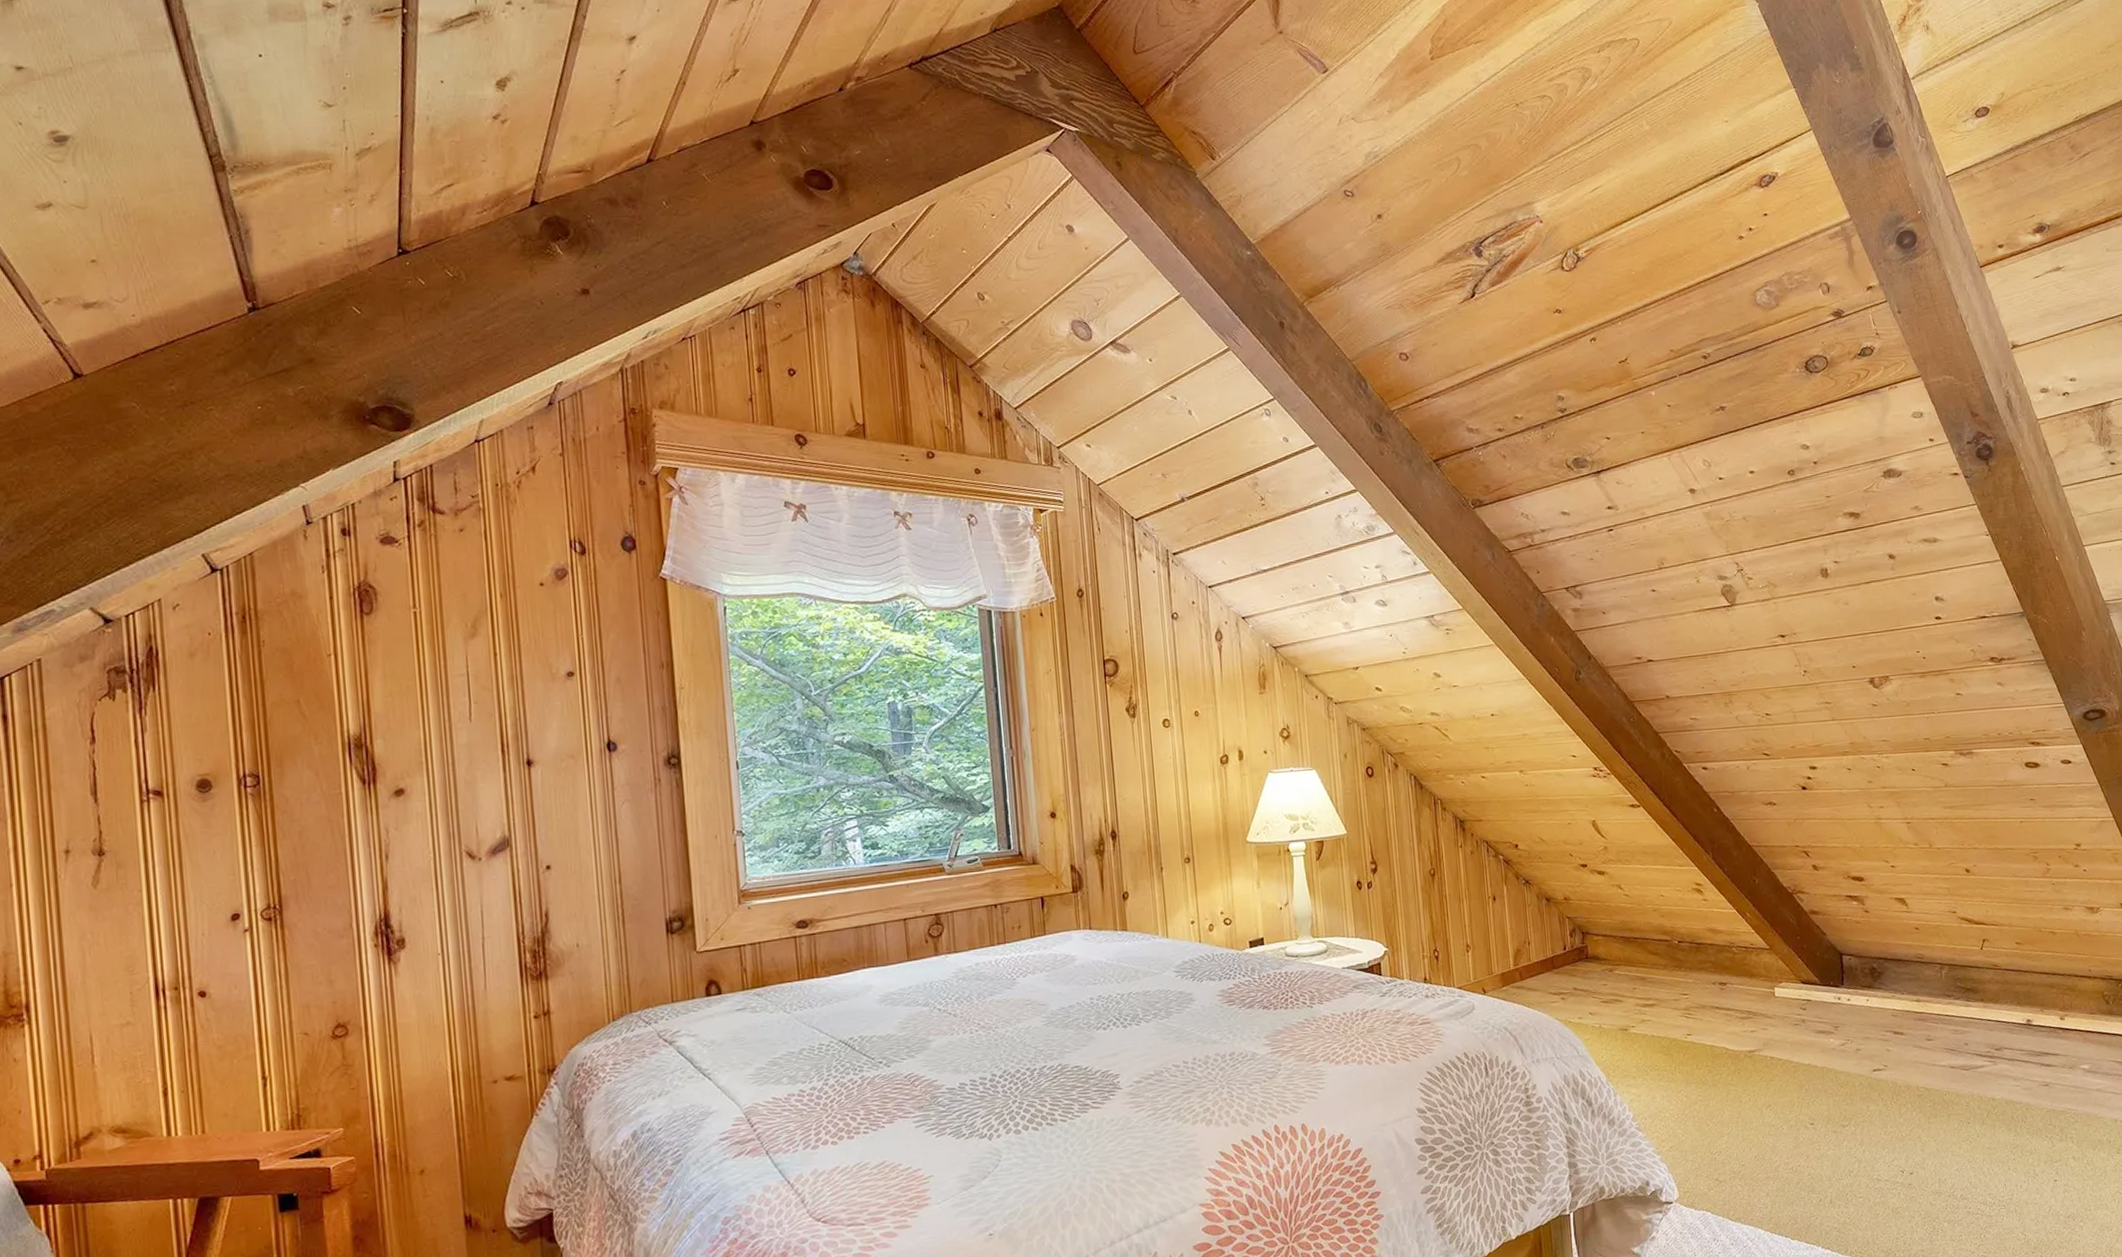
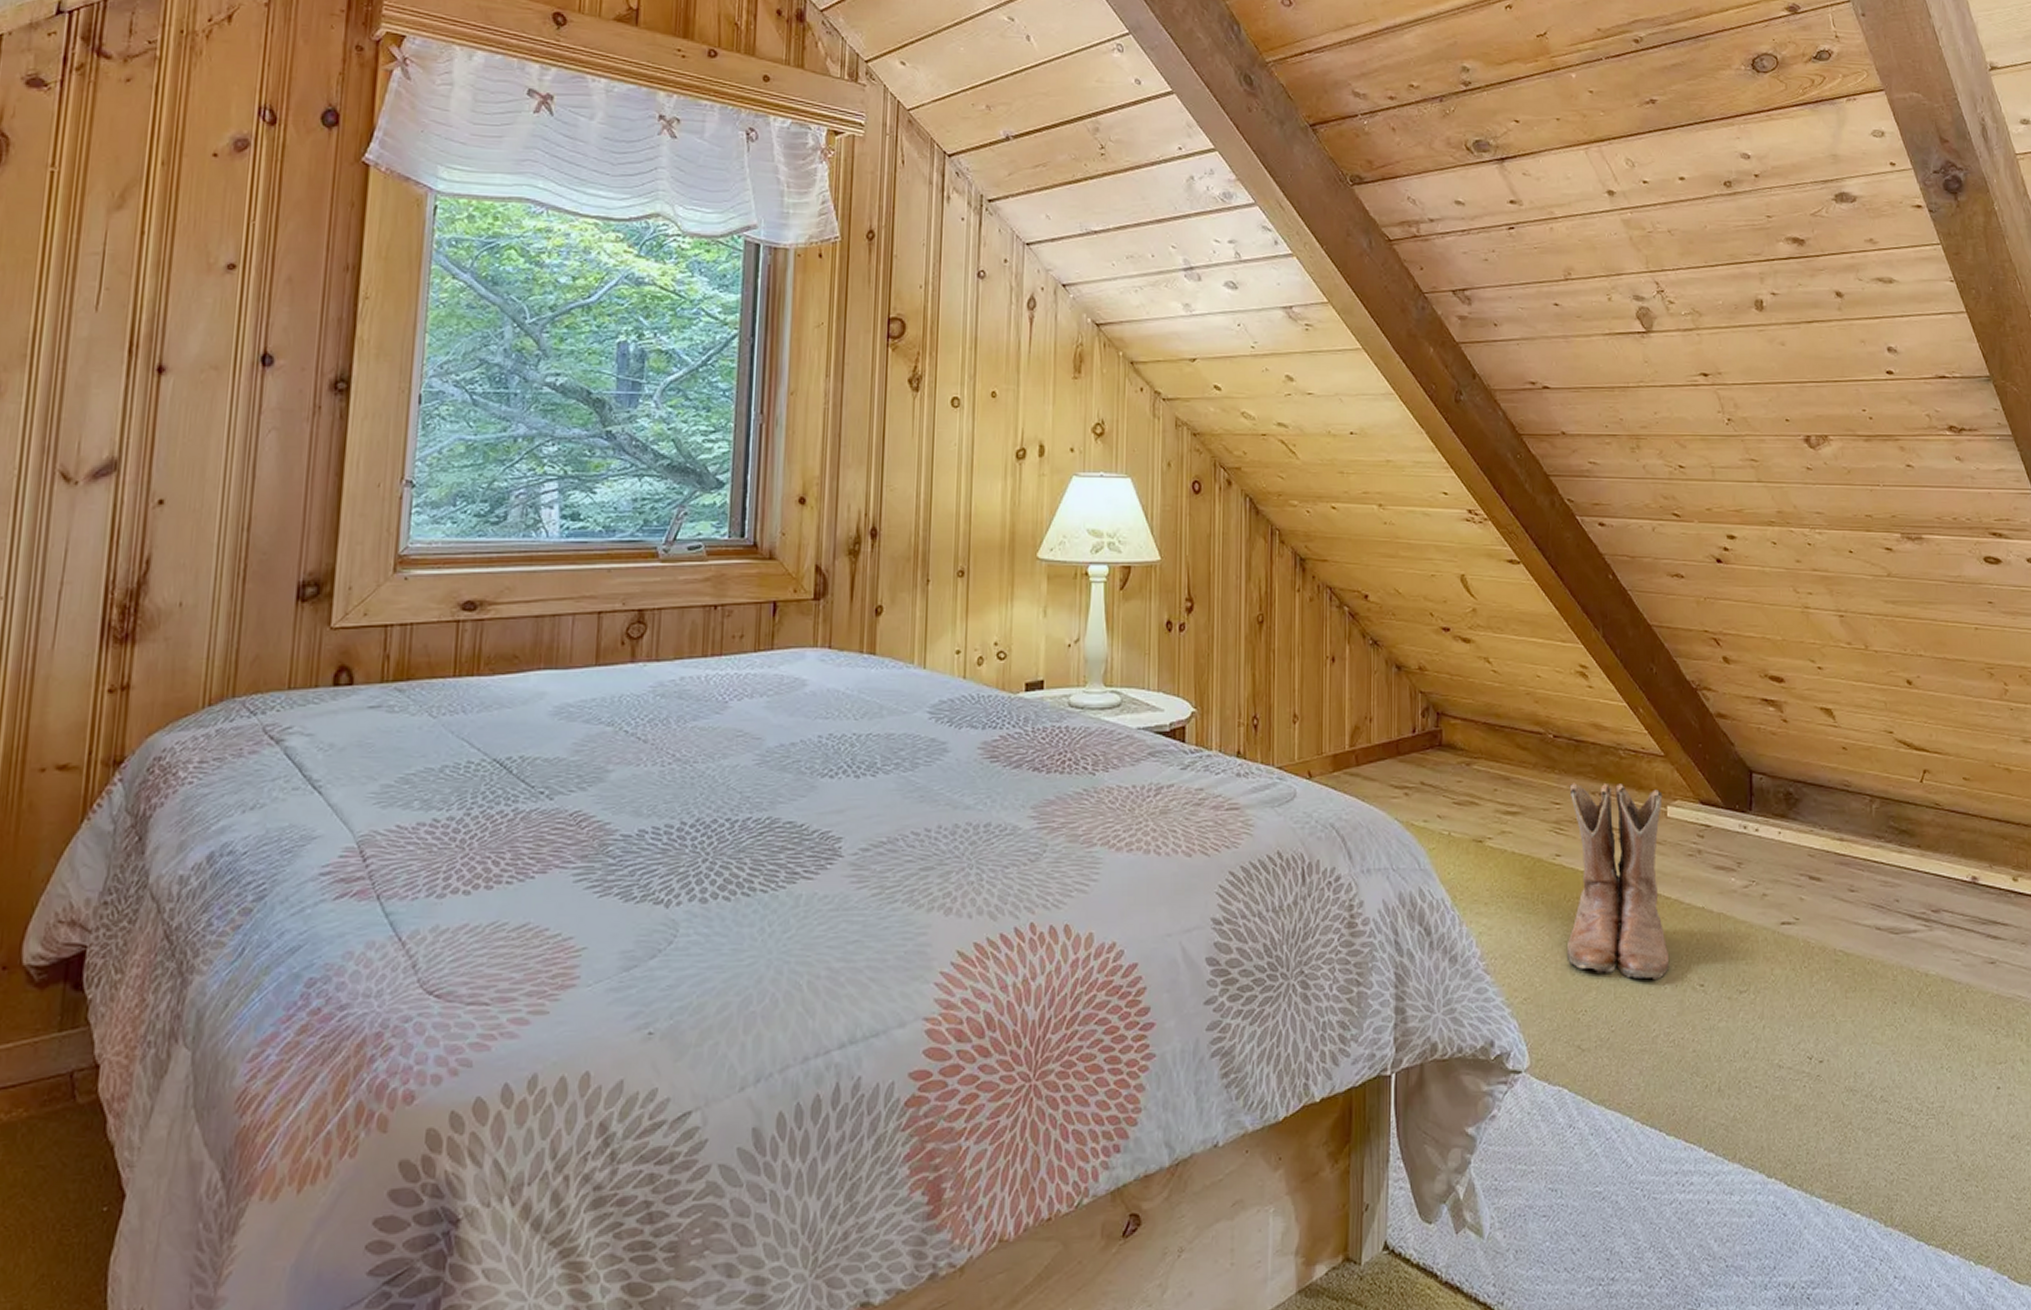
boots: none [1693,974,1785,1124] -> present [1566,782,1670,981]

